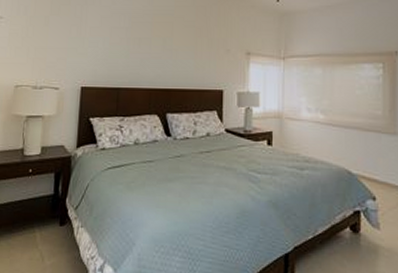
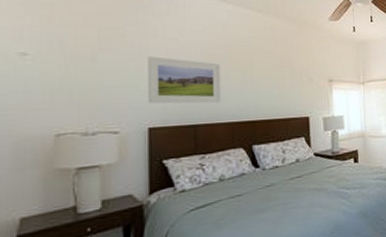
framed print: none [82,22,144,69] -> present [147,56,222,104]

